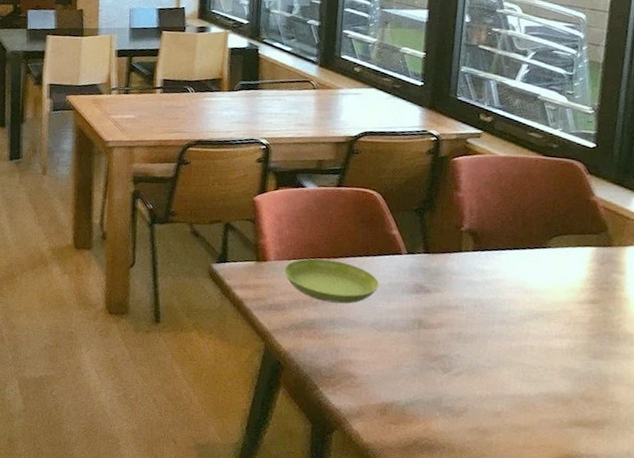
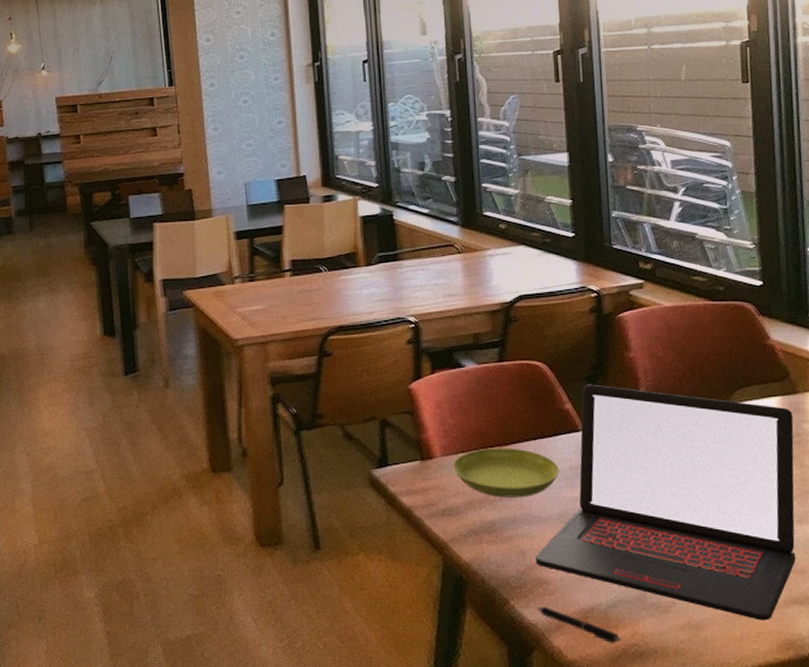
pen: none [341,395,414,436] -> present [535,606,621,644]
laptop: none [347,215,605,436] -> present [535,384,796,621]

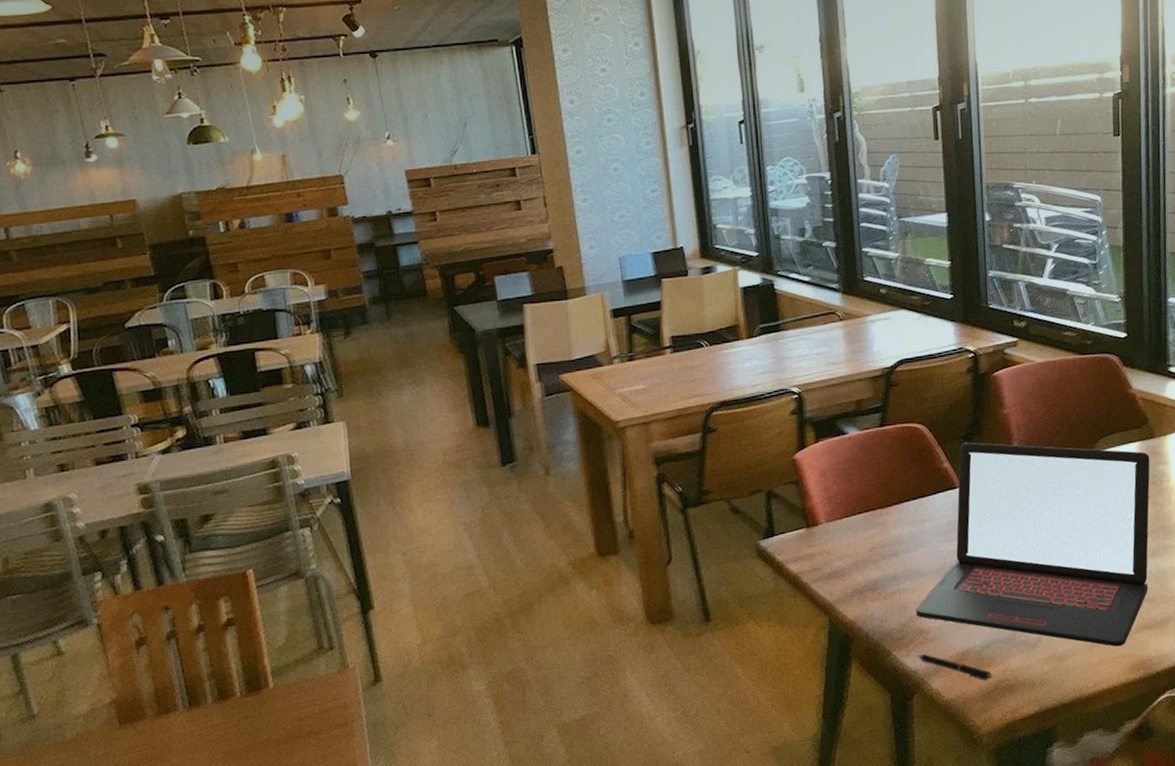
saucer: present [452,448,560,498] -> none [837,509,938,557]

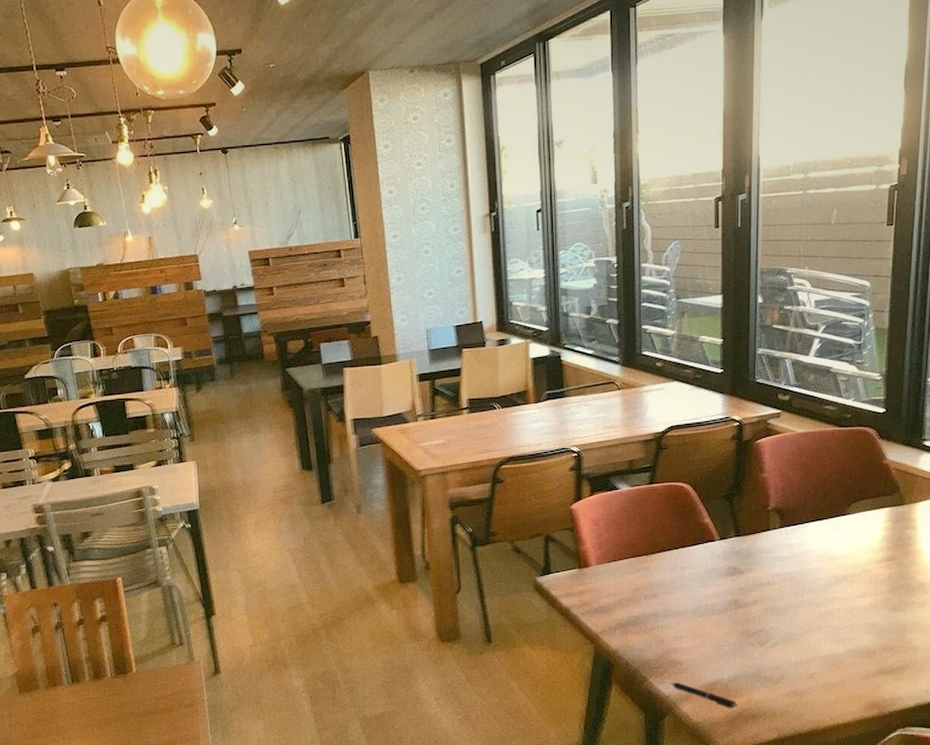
laptop: present [916,442,1150,647] -> none [672,501,899,688]

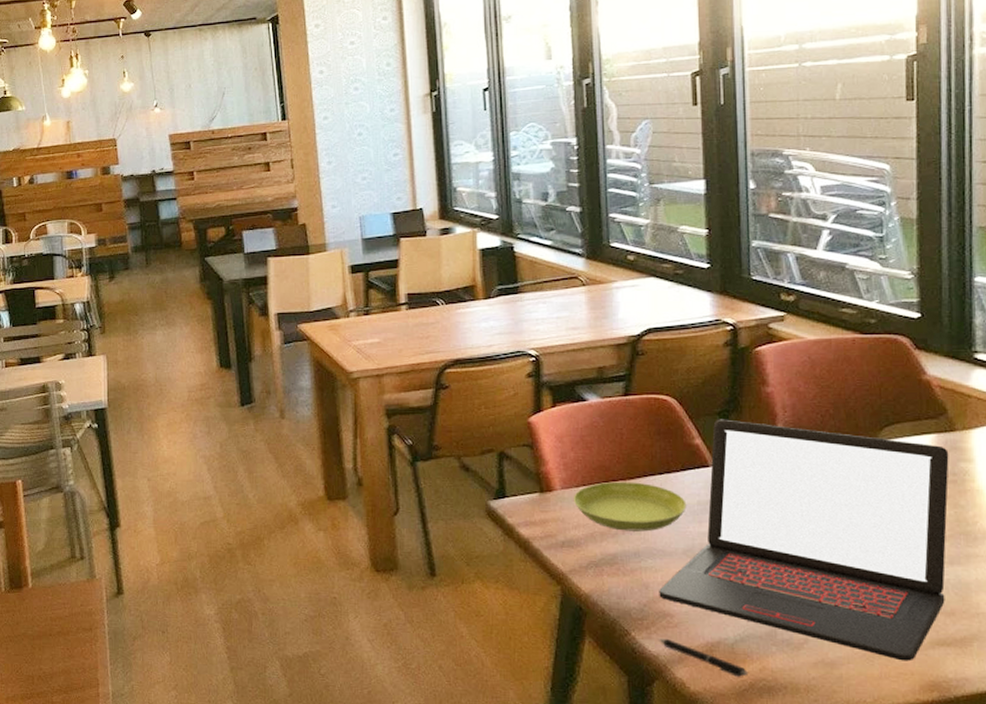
saucer: none [605,556,696,597] -> present [573,481,687,532]
laptop: none [672,501,899,688] -> present [659,419,949,661]

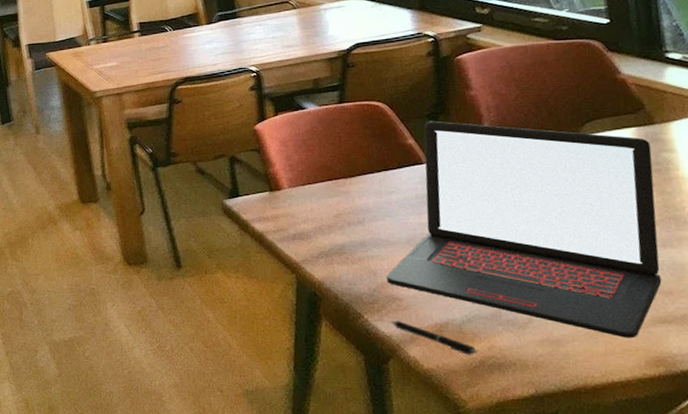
saucer: present [573,481,687,532] -> none [300,179,406,224]

